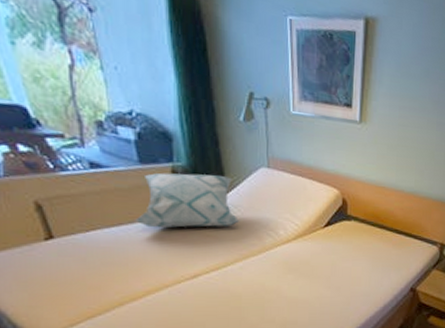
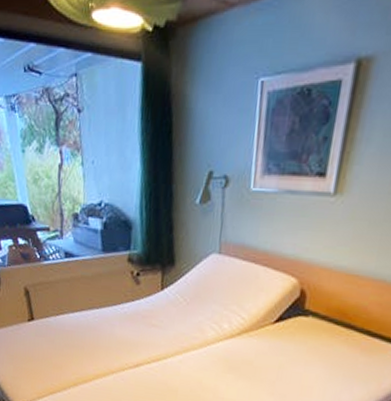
decorative pillow: present [135,172,240,228] -> none [94,261,185,317]

